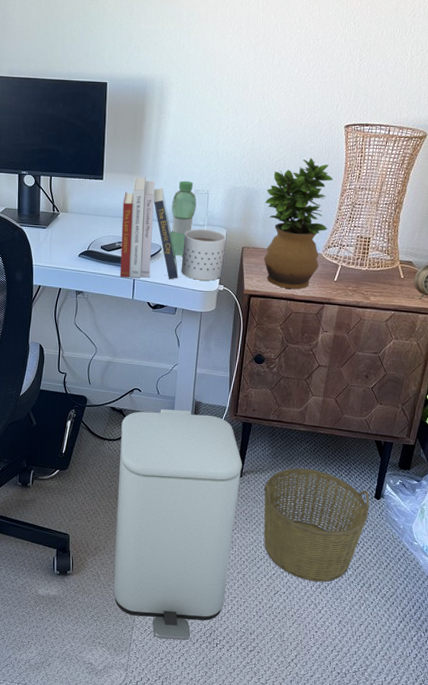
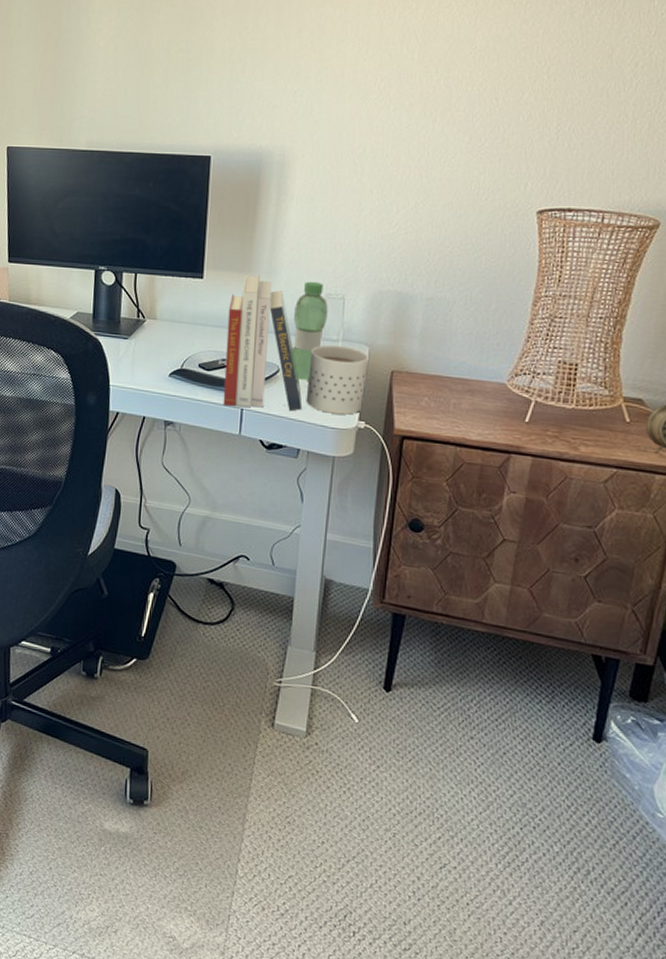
pedal bin: present [113,409,242,641] -> none [206,586,392,922]
potted plant: present [263,157,333,290] -> none [421,253,522,432]
basket: present [263,468,370,582] -> none [423,684,586,859]

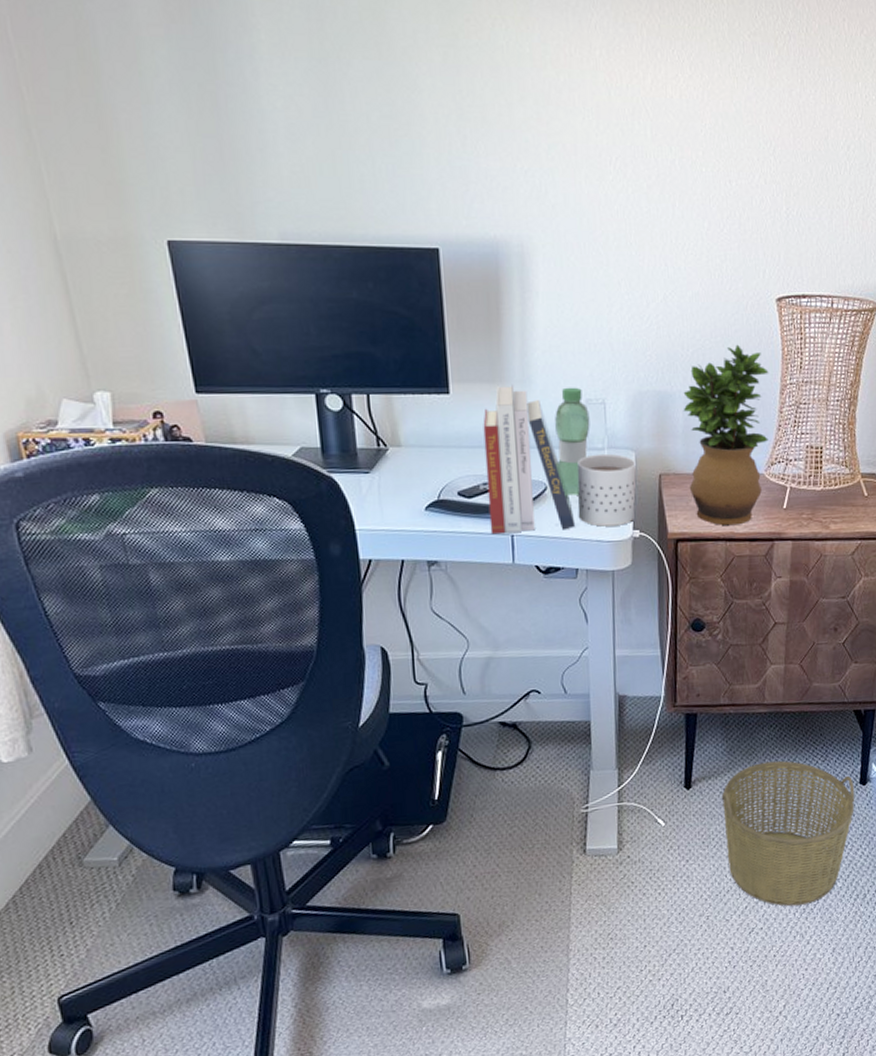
potted plant: none [421,253,522,432] -> present [683,344,769,526]
basket: none [423,684,586,859] -> present [721,760,855,907]

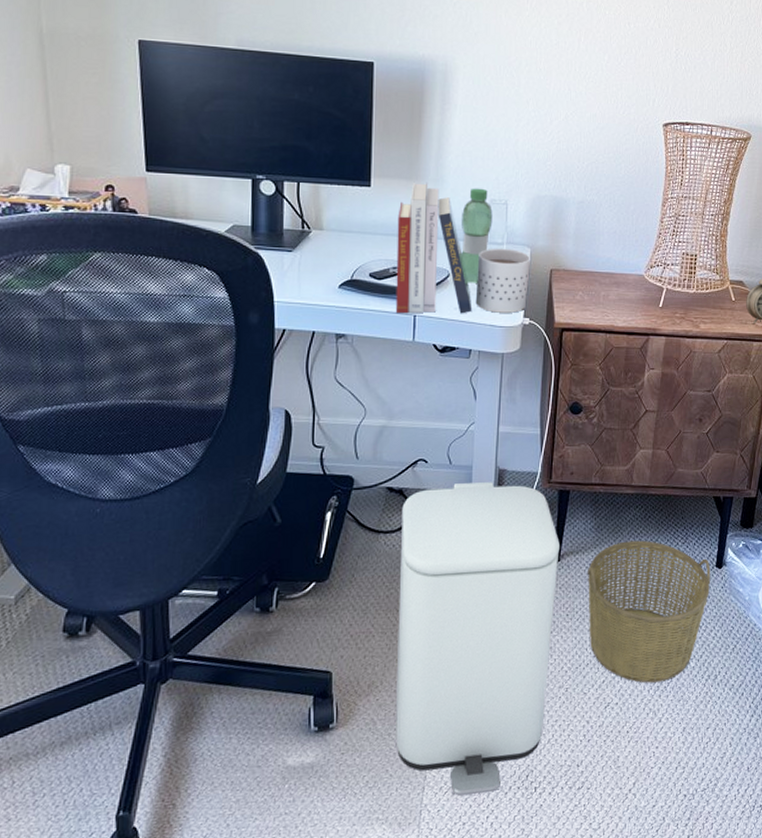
pedal bin: none [517,710,690,1029] -> present [395,482,560,797]
potted plant: present [683,344,769,526] -> none [575,161,653,319]

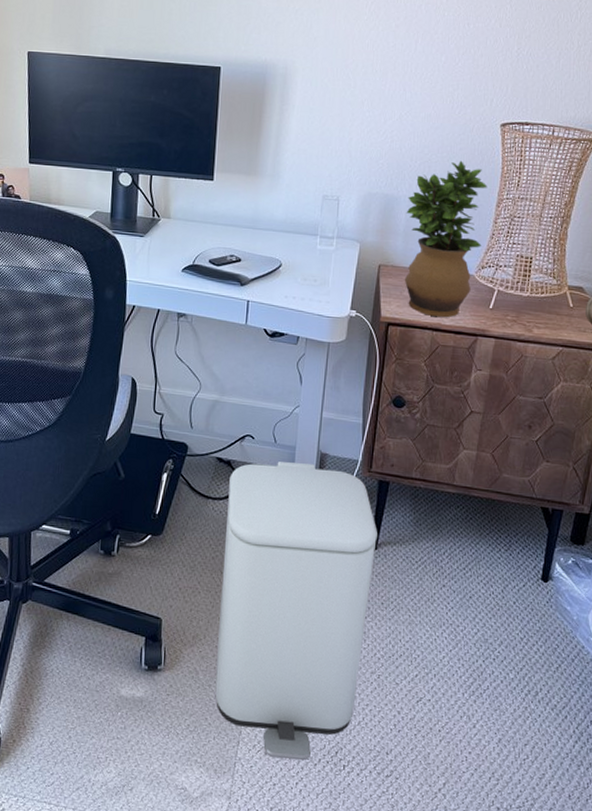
books: present [395,181,473,314] -> none [231,177,302,302]
water bottle: present [460,188,493,283] -> none [293,184,325,274]
mug: present [475,248,531,313] -> none [305,241,360,305]
potted plant: none [575,161,653,319] -> present [404,160,488,318]
basket: present [587,540,711,684] -> none [403,539,536,688]

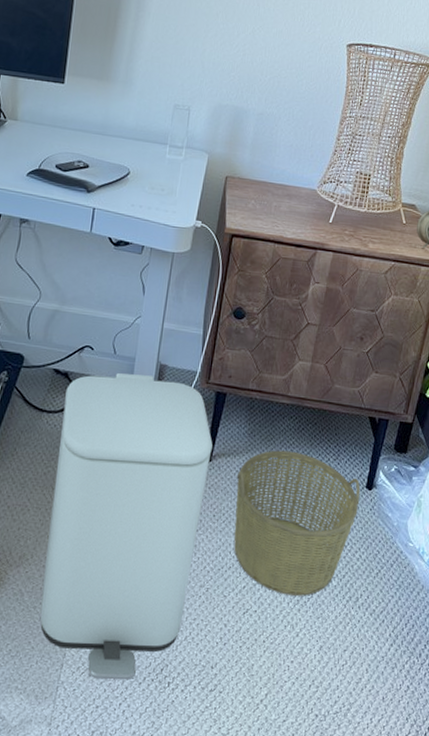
basket: none [403,539,536,688] -> present [234,450,361,596]
potted plant: present [404,160,488,318] -> none [249,77,333,231]

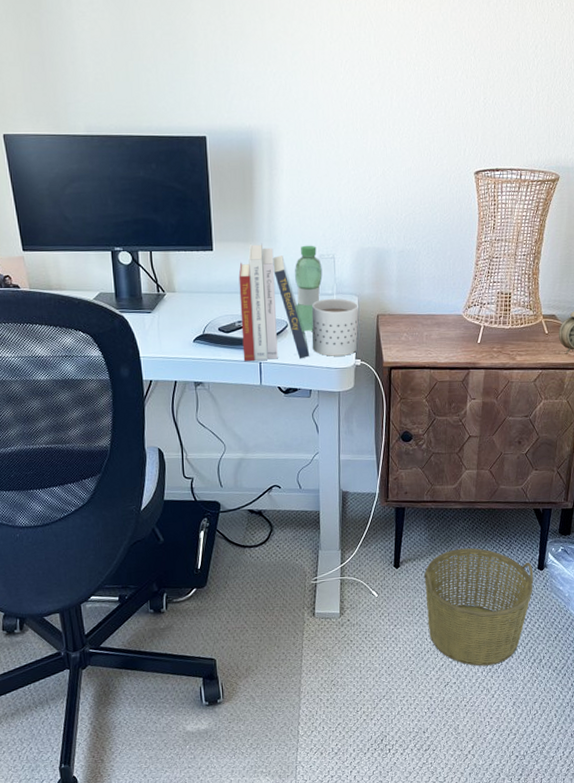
pedal bin: present [40,373,213,681] -> none [262,502,399,756]
books: none [76,82,149,211] -> present [238,243,310,362]
water bottle: none [142,92,176,183] -> present [294,245,323,332]
mug: none [152,151,209,215] -> present [311,298,359,356]

